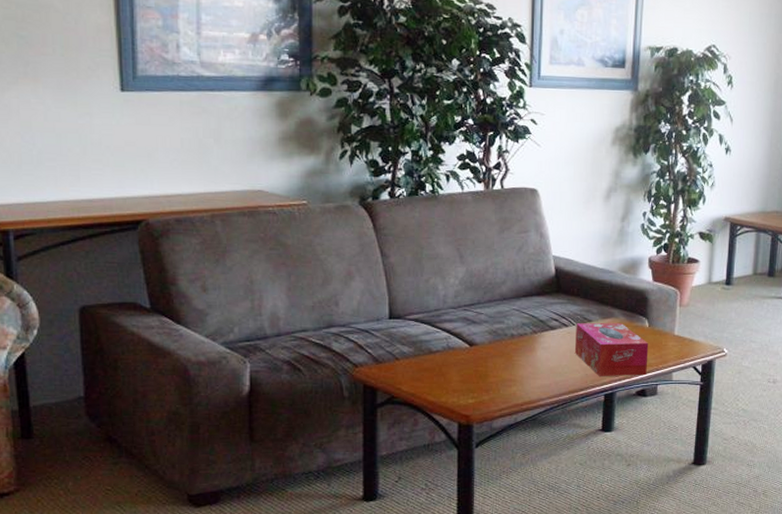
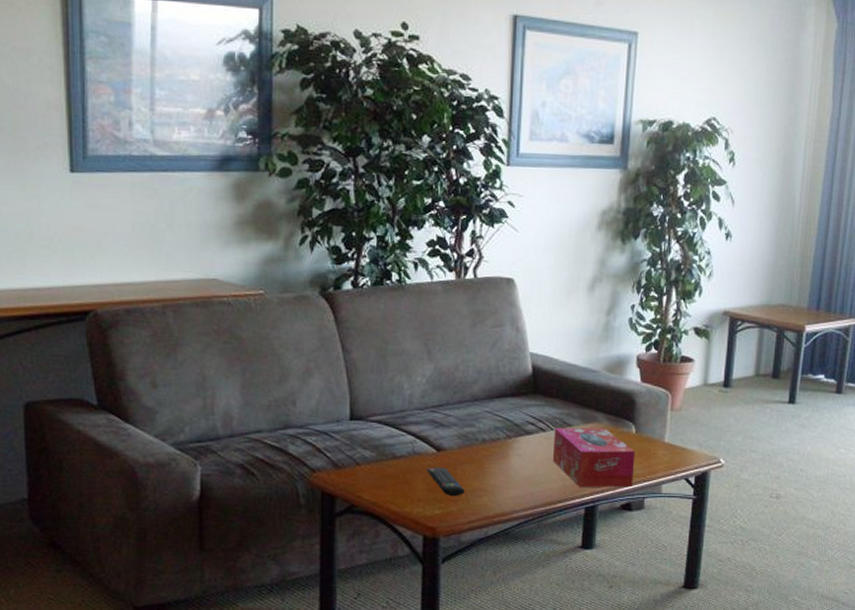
remote control: none [460,360,496,386] -> present [426,466,465,496]

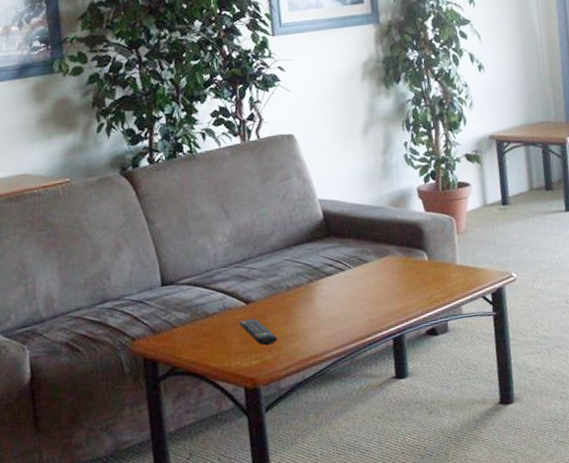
tissue box: present [552,427,636,488] -> none [352,259,434,319]

